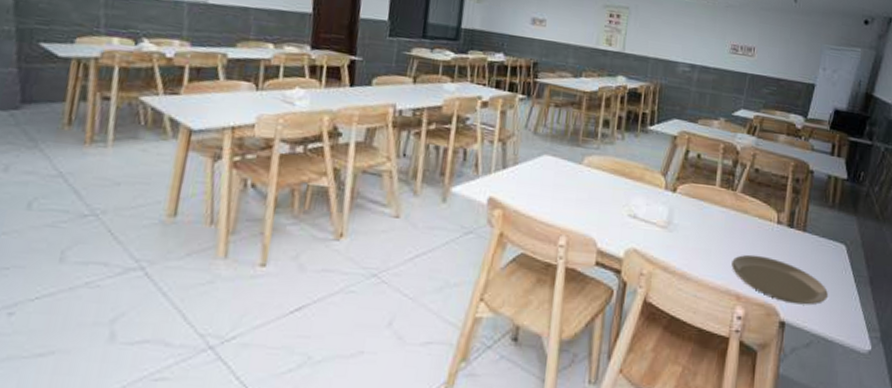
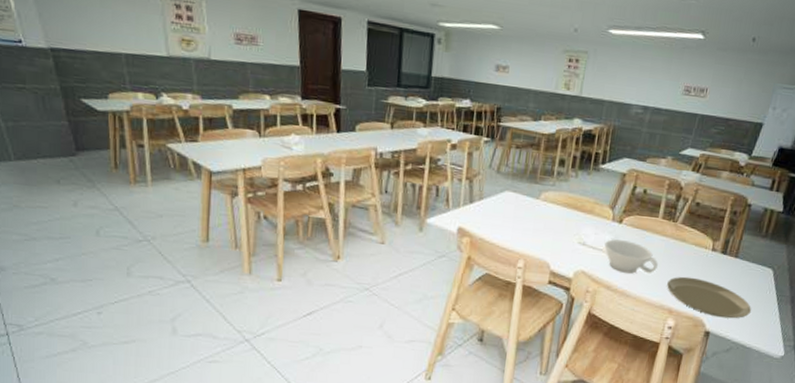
cup: none [658,211,719,252] -> present [604,239,658,274]

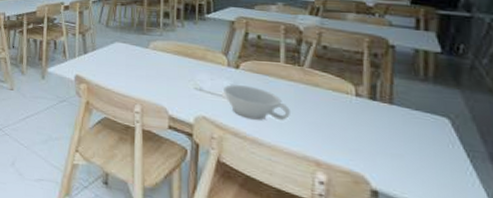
plate: present [667,276,751,319] -> none [307,124,432,177]

